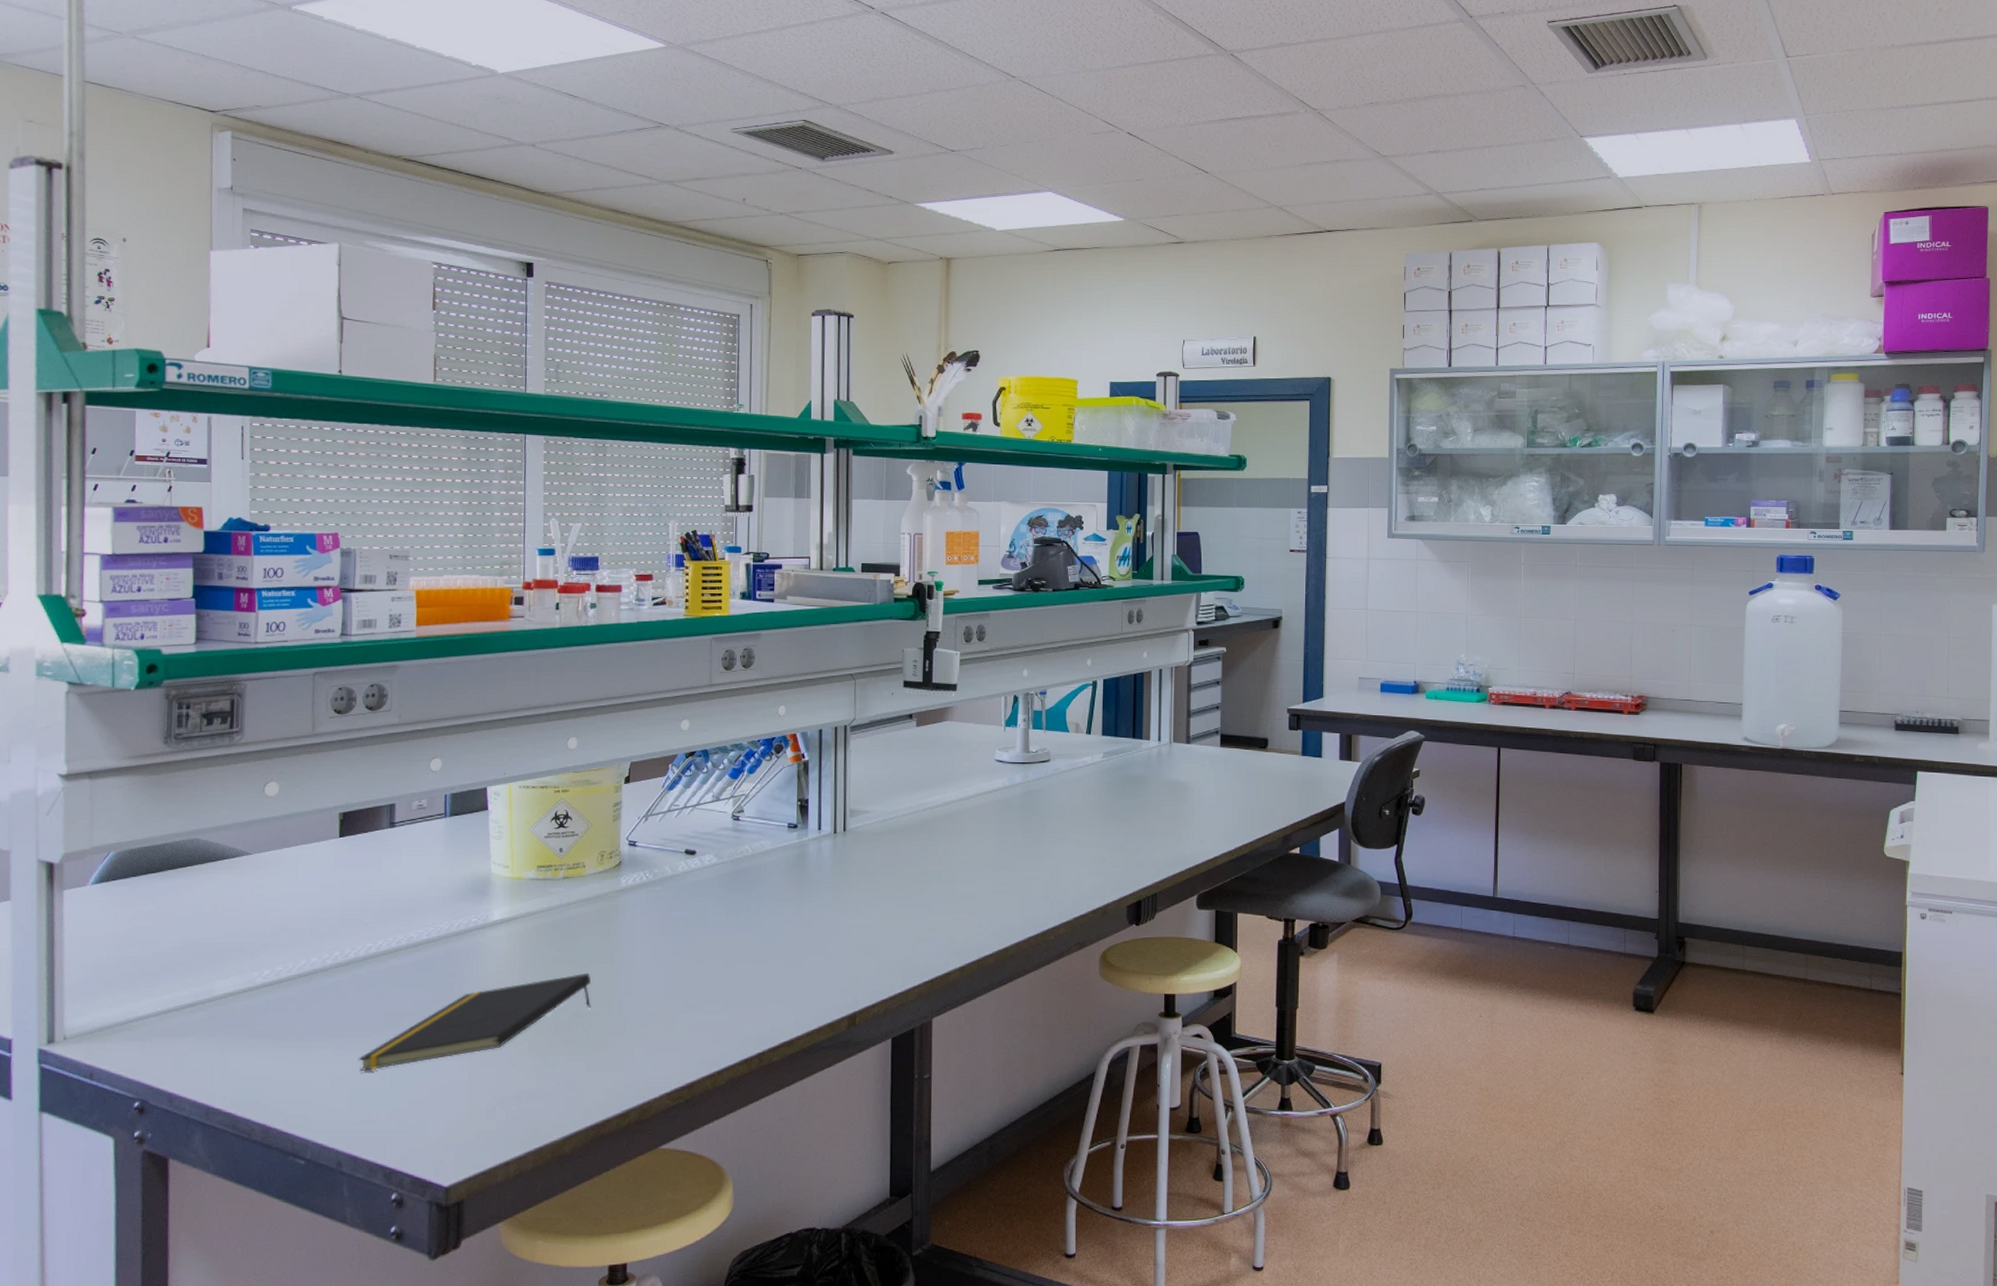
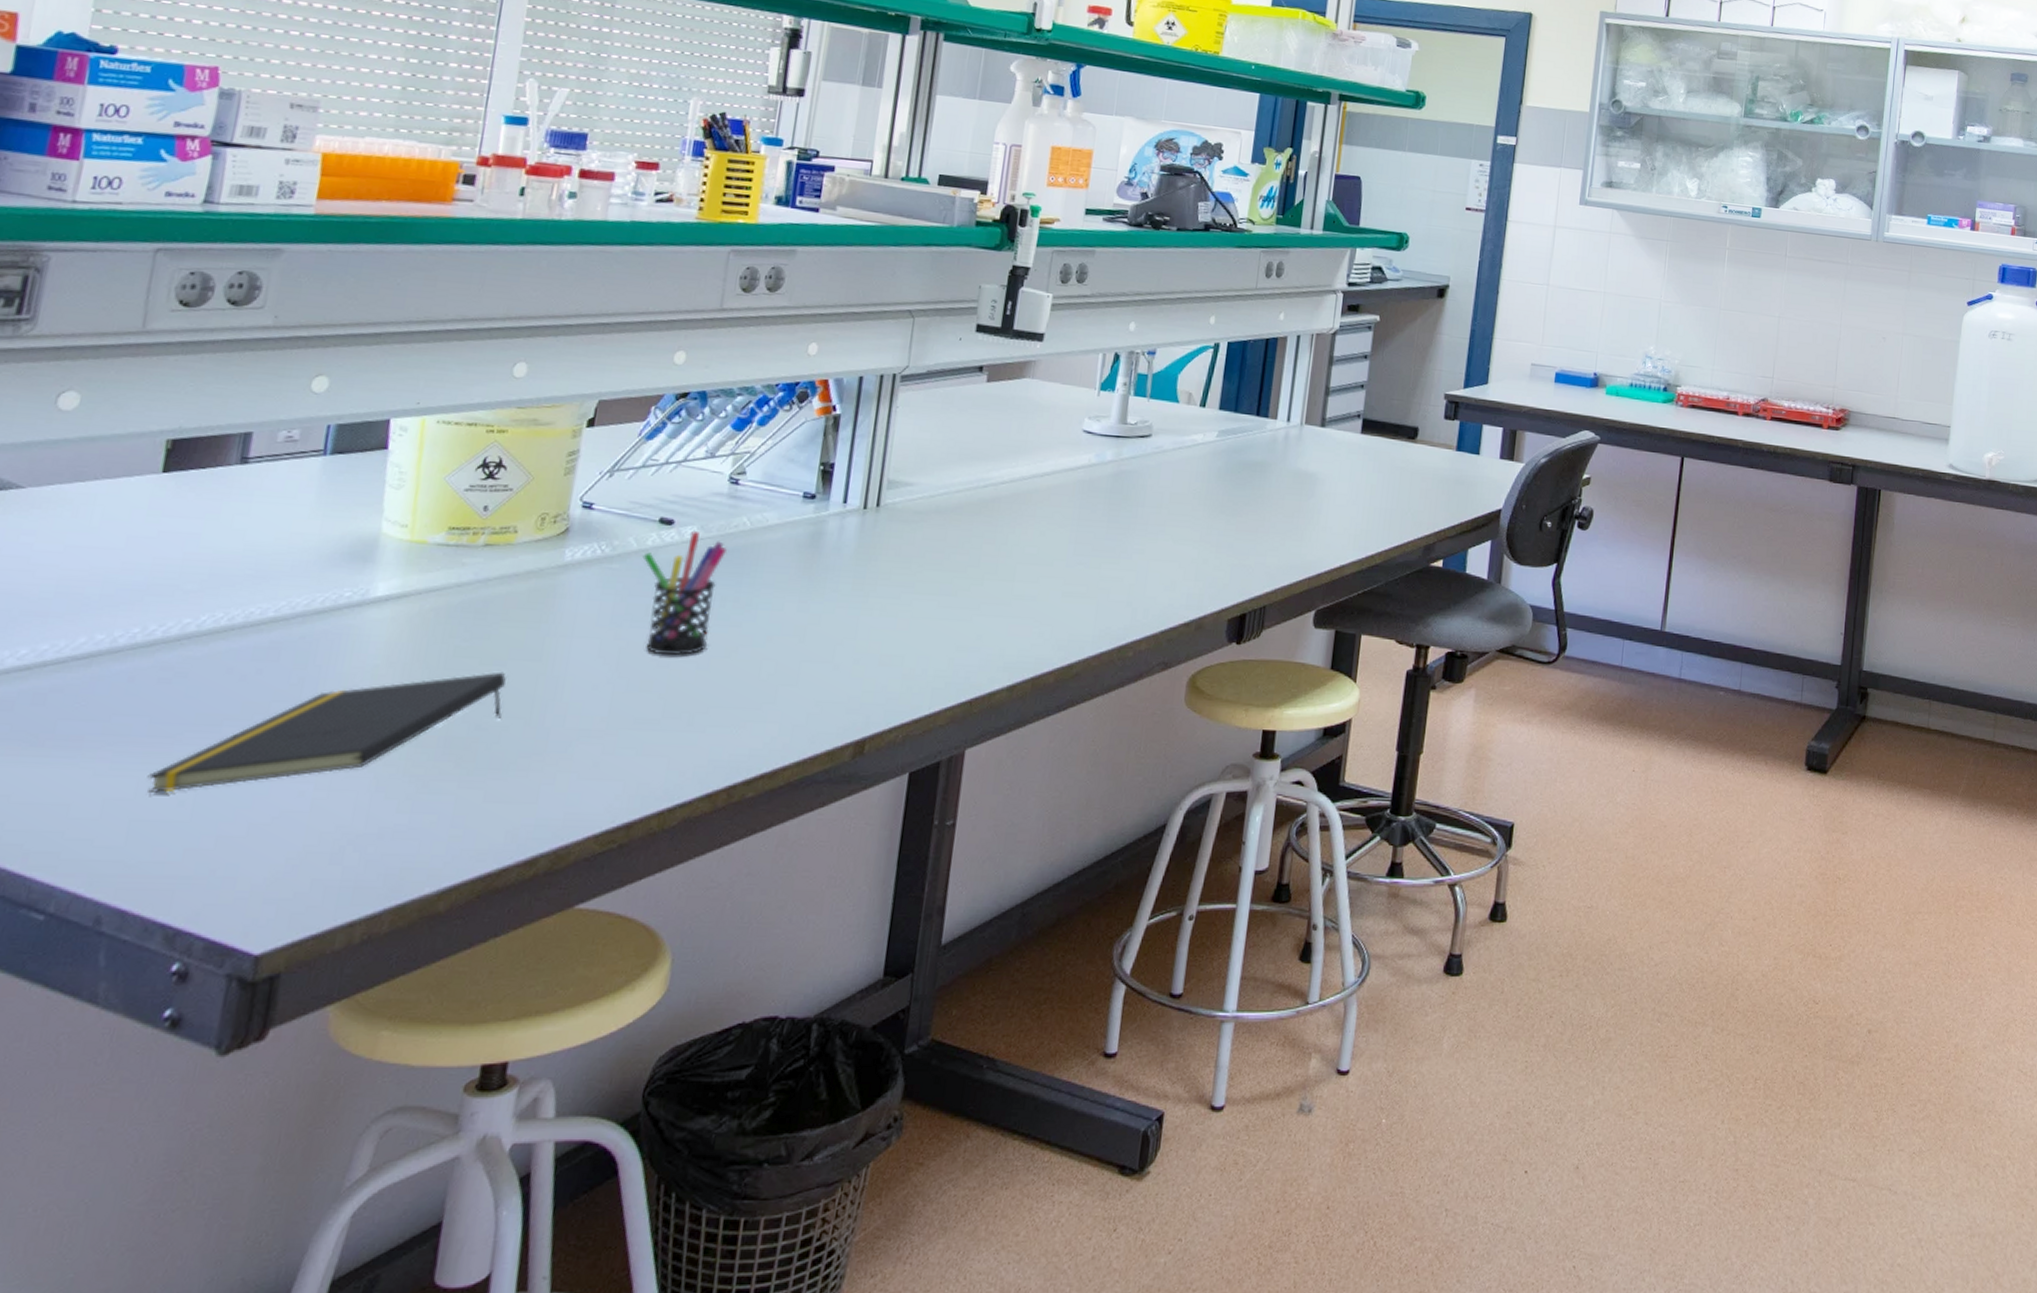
pen holder: none [676,859,738,955] -> present [642,531,728,656]

